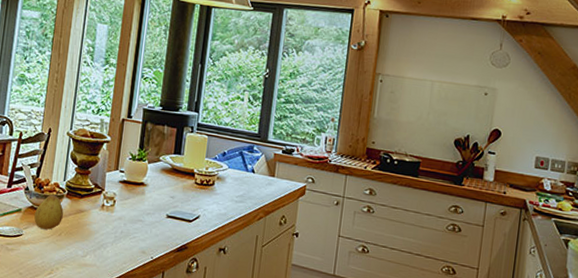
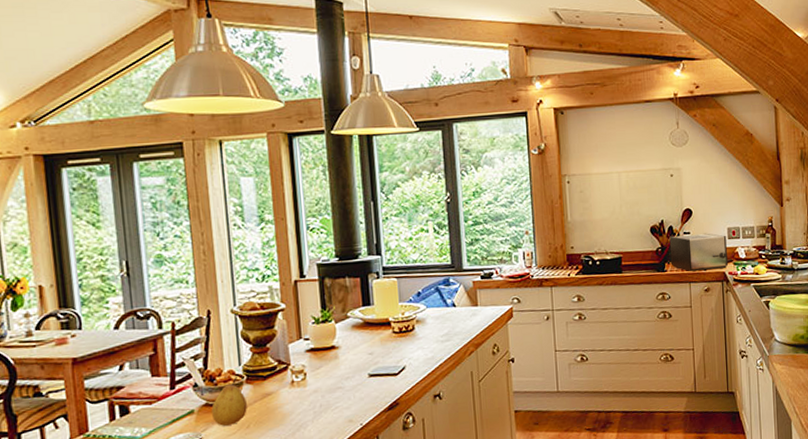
toaster: none [469,152,533,197] -> present [669,233,728,272]

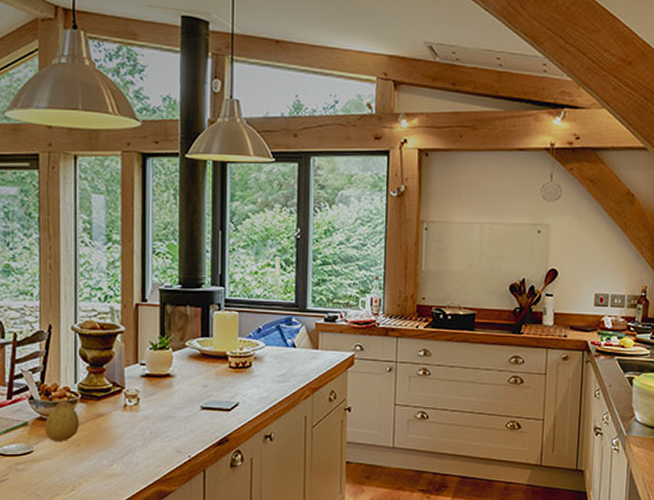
toaster: present [669,233,728,272] -> none [528,296,593,338]

